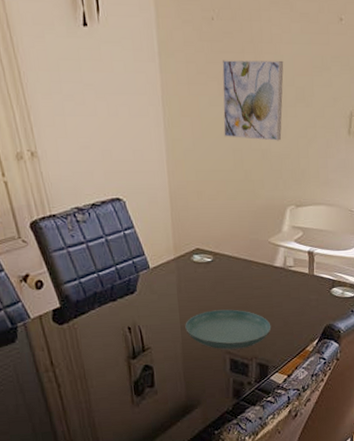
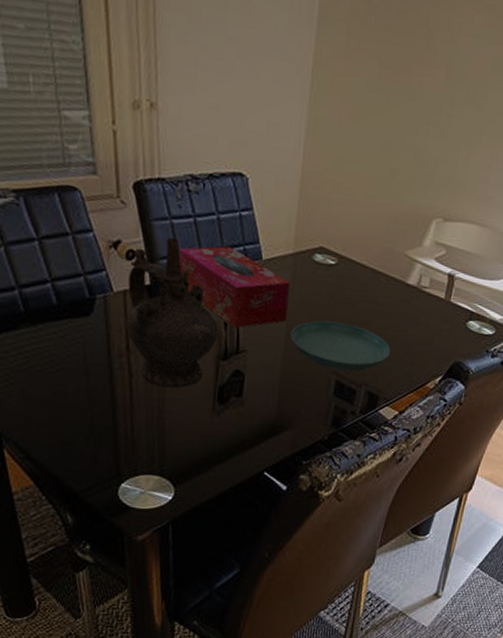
ceremonial vessel: none [40,263,125,391] -> present [126,237,218,388]
tissue box: none [78,263,179,330] -> present [178,246,291,328]
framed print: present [222,60,284,141] -> none [376,40,459,143]

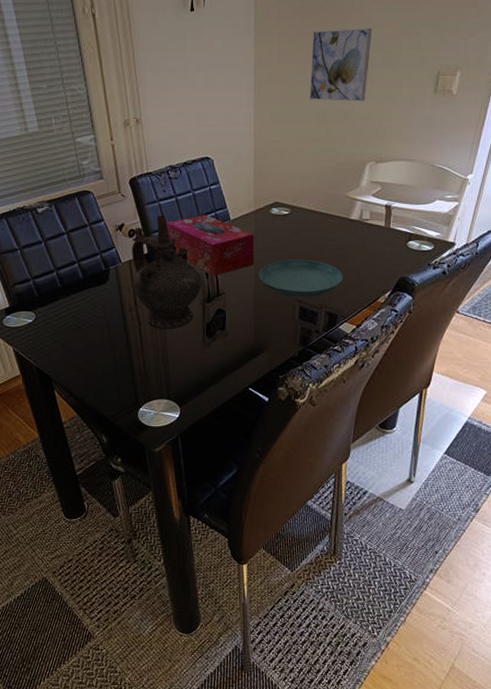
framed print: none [376,40,459,143] -> present [309,27,372,102]

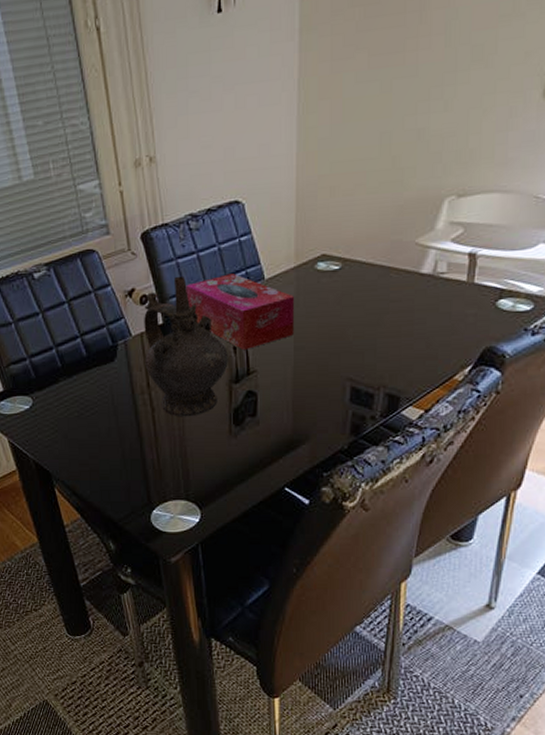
saucer: present [259,259,343,298] -> none [299,327,409,376]
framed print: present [309,27,372,102] -> none [370,14,459,119]

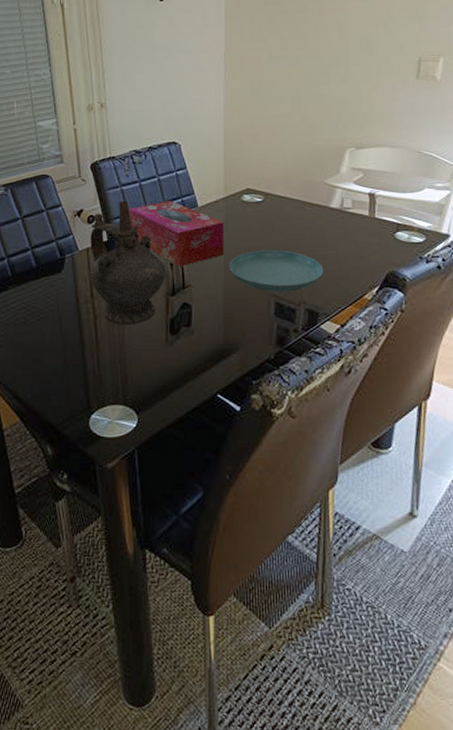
saucer: none [299,327,409,376] -> present [229,250,324,292]

